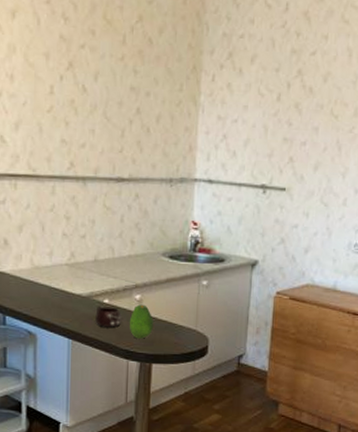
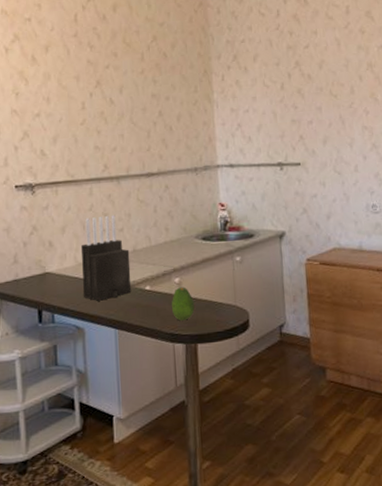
knife block: none [38,218,90,308] -> present [80,215,132,301]
mug: present [95,306,121,328] -> none [139,293,164,314]

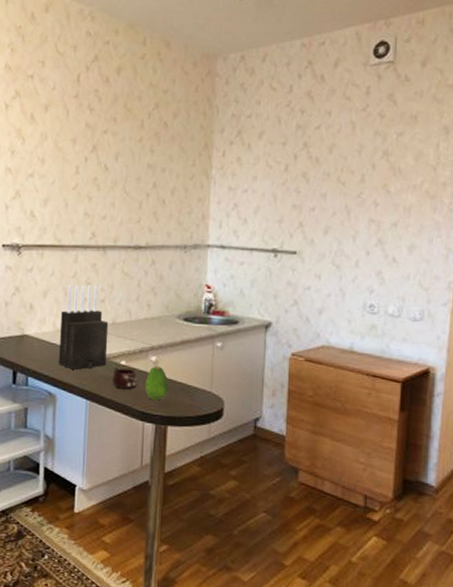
mug: none [139,293,164,314] -> present [112,368,138,389]

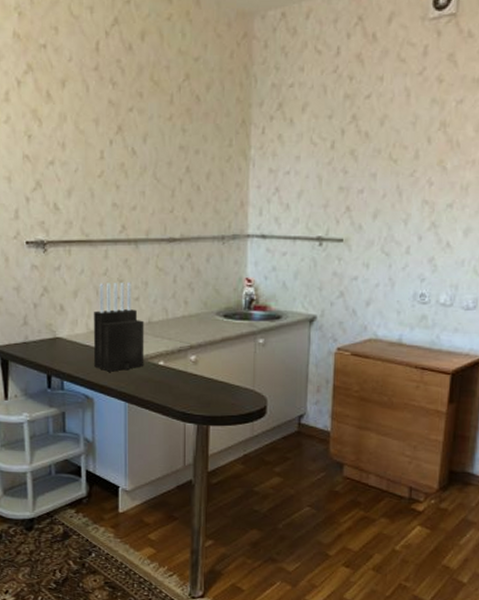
mug: present [112,368,138,389] -> none [151,369,177,390]
fruit: present [145,366,169,401] -> none [185,365,209,401]

